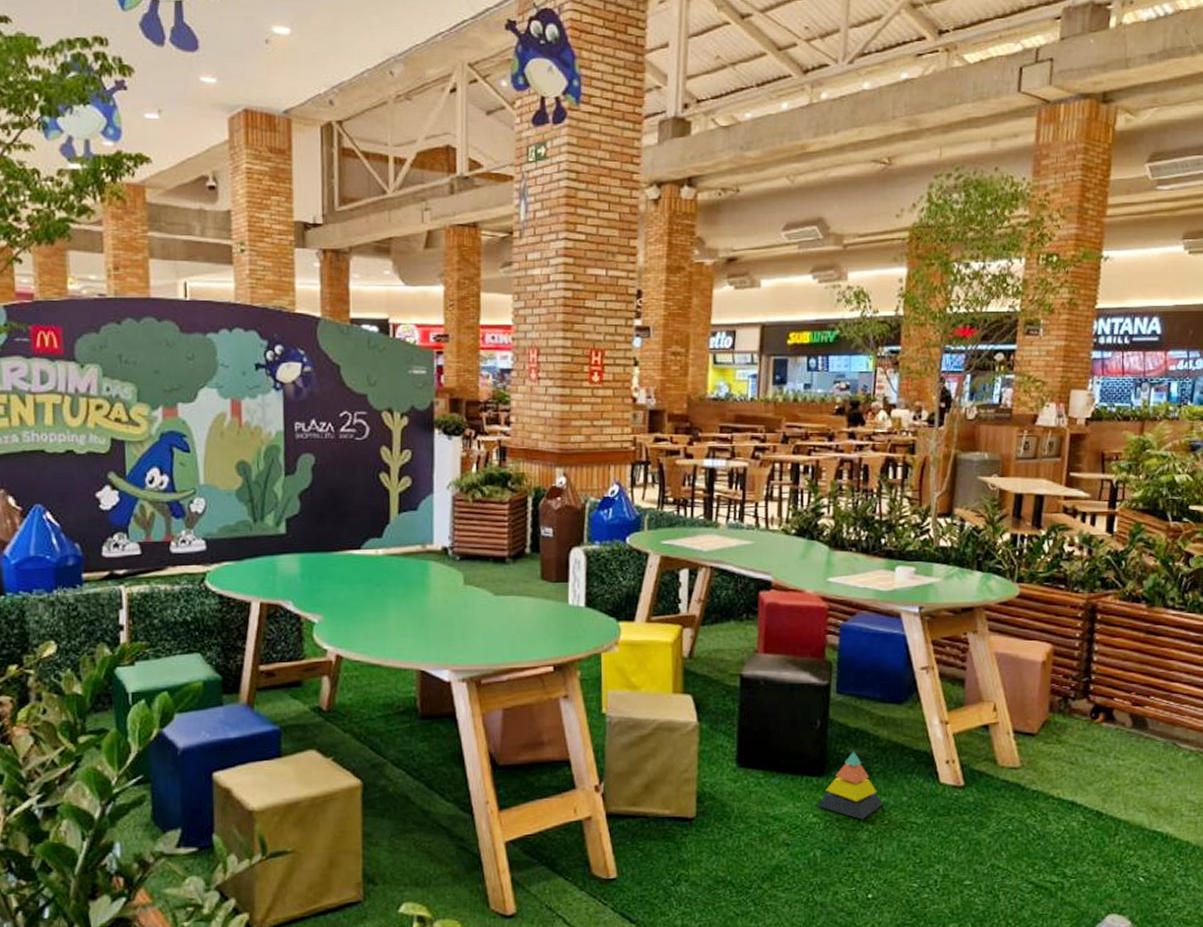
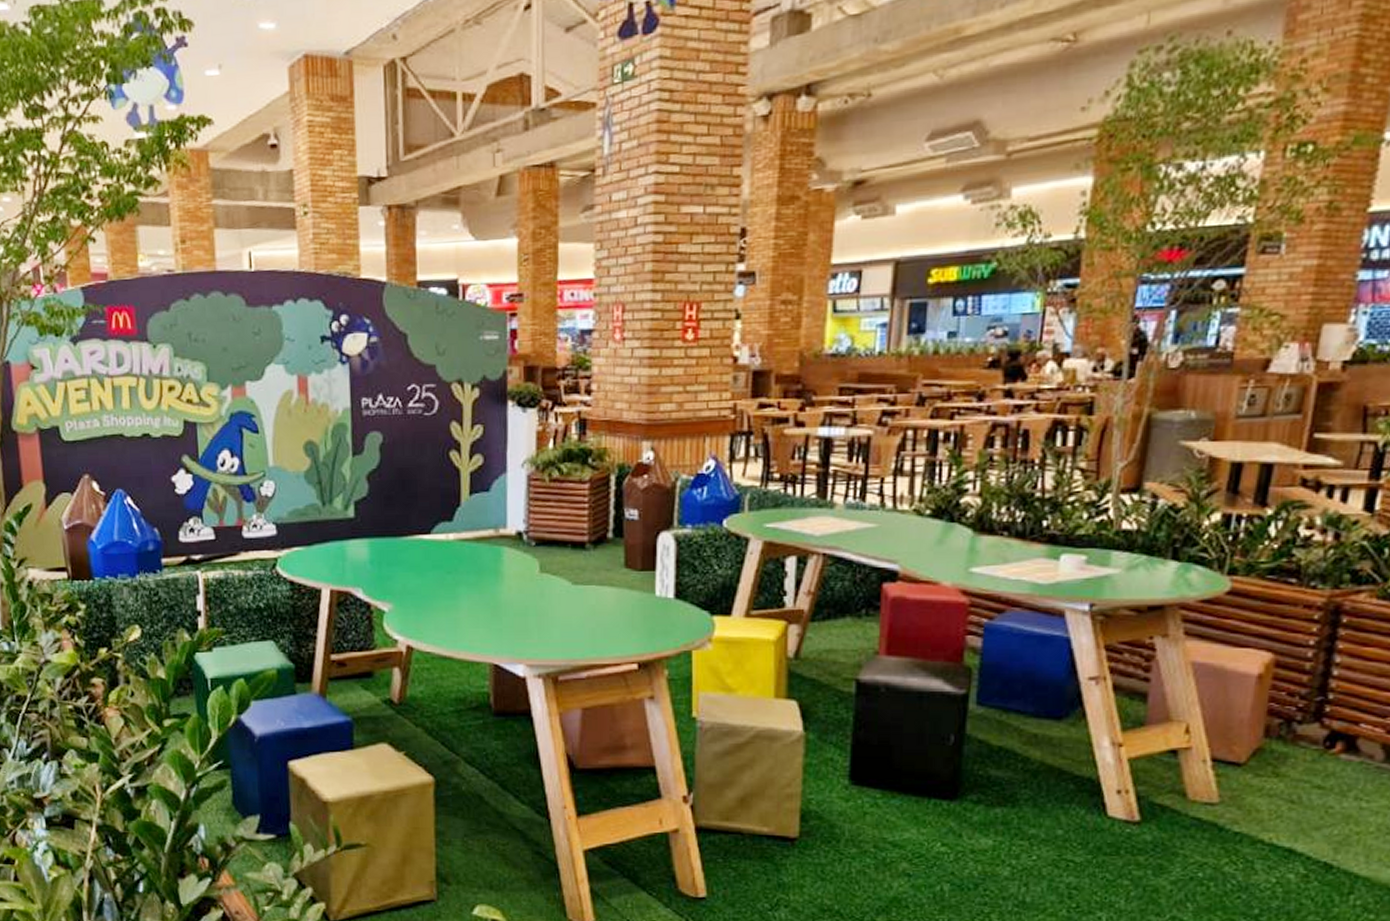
stacking toy: present [817,751,884,820] -> none [947,773,1032,853]

